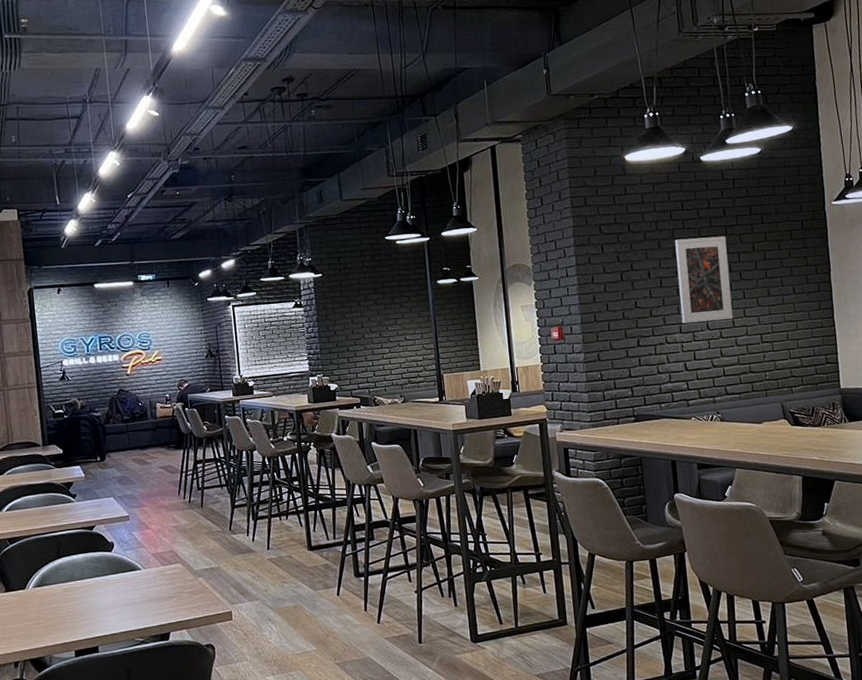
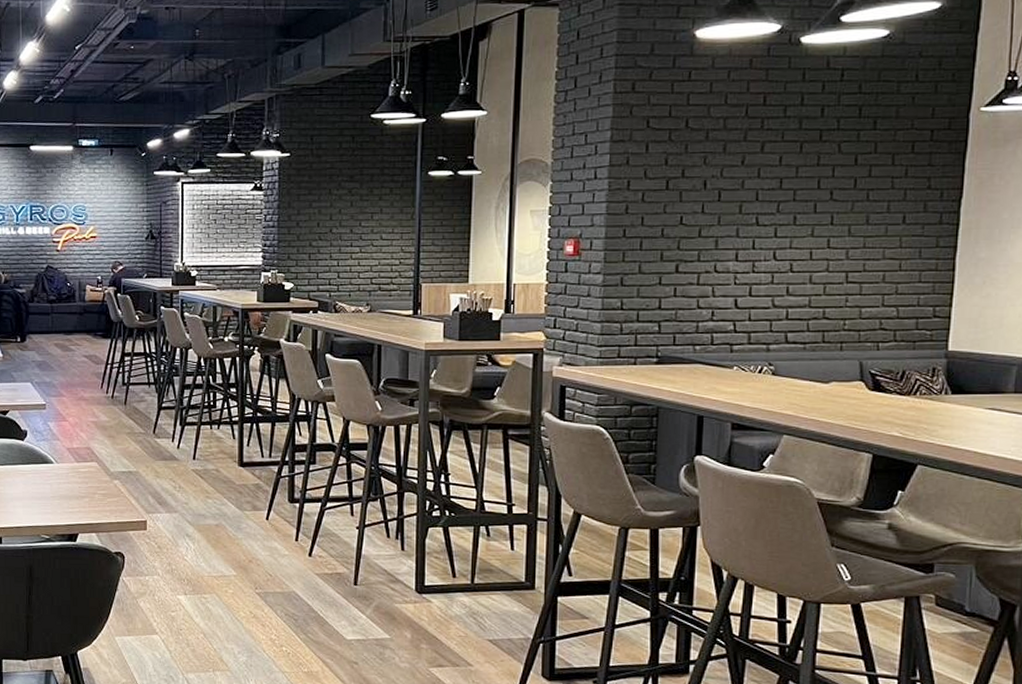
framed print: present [674,235,733,324] -> none [740,142,819,250]

